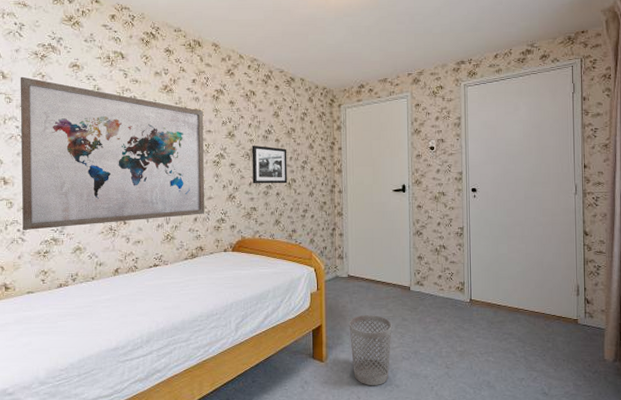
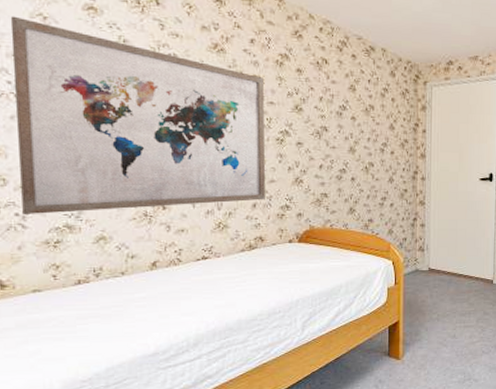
picture frame: present [252,145,288,184] -> none [323,123,364,168]
wastebasket: present [349,314,392,385] -> none [428,309,473,381]

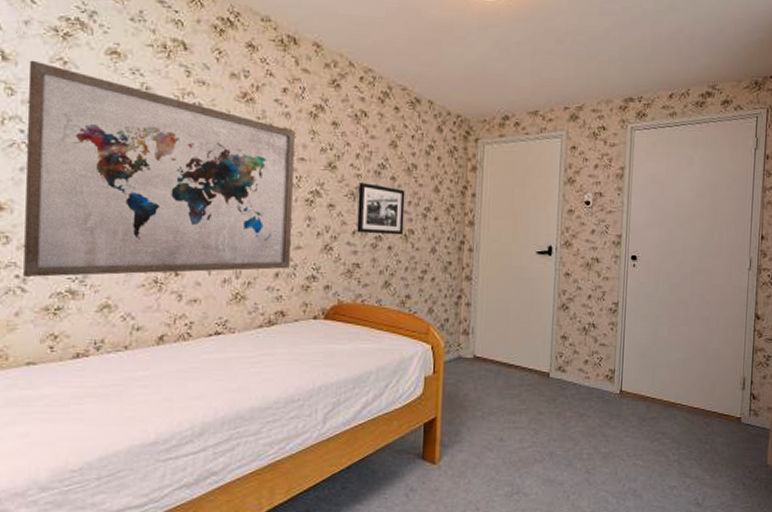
picture frame: none [323,123,364,168] -> present [357,183,405,235]

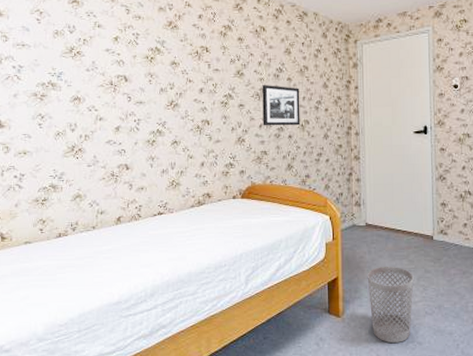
wall art: present [23,60,295,277] -> none [16,13,212,176]
wastebasket: none [470,405,524,494] -> present [367,266,414,343]

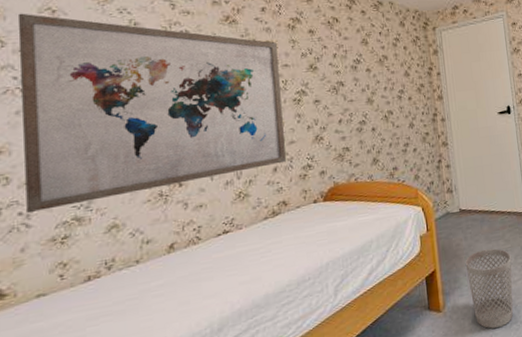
wall art: none [16,13,212,176] -> present [17,13,286,212]
picture frame: present [262,85,300,126] -> none [339,77,384,121]

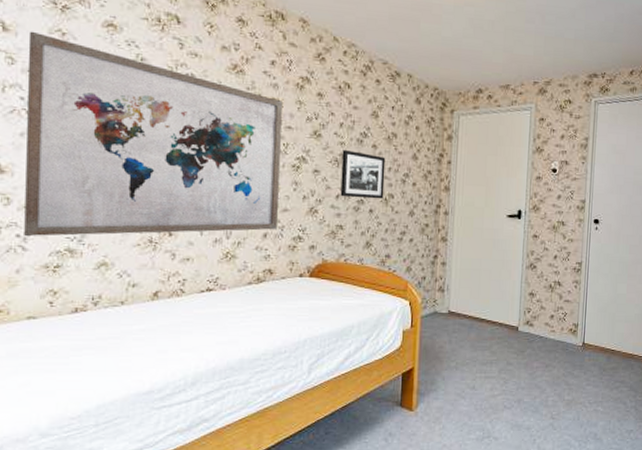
picture frame: none [339,77,384,121] -> present [340,150,386,199]
wastebasket: present [465,248,513,329] -> none [445,357,495,438]

